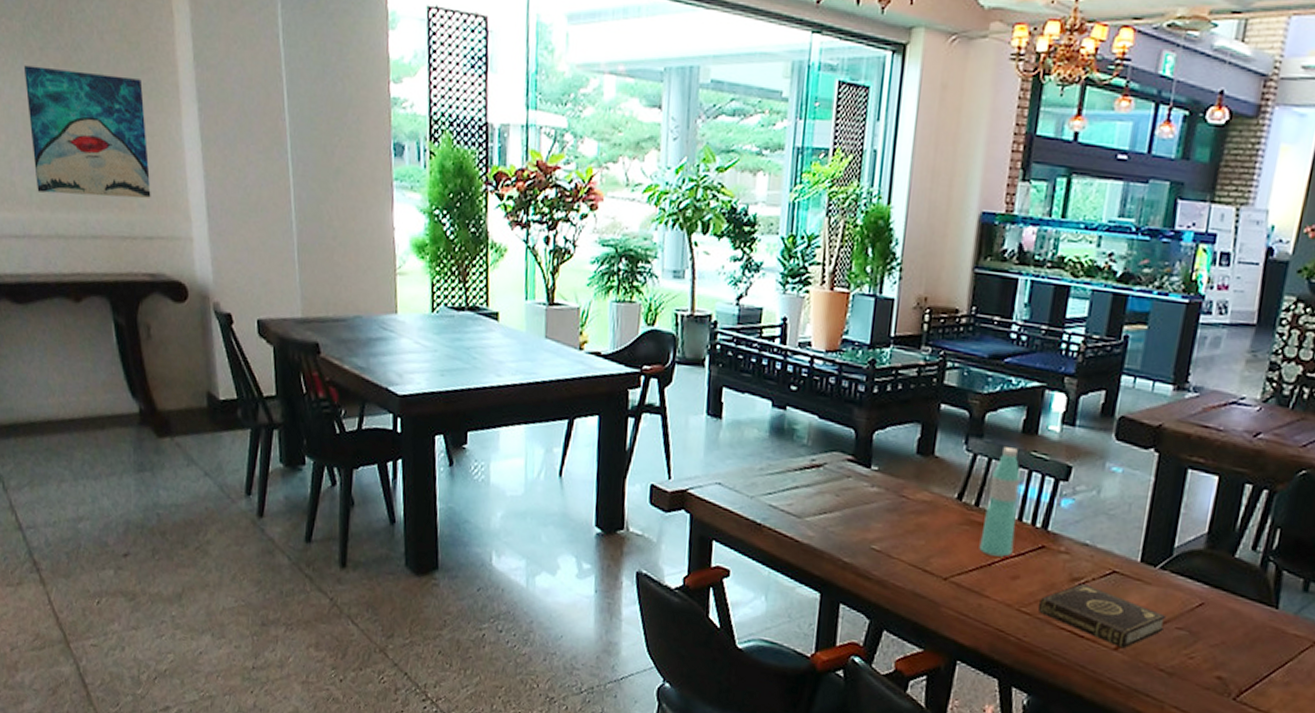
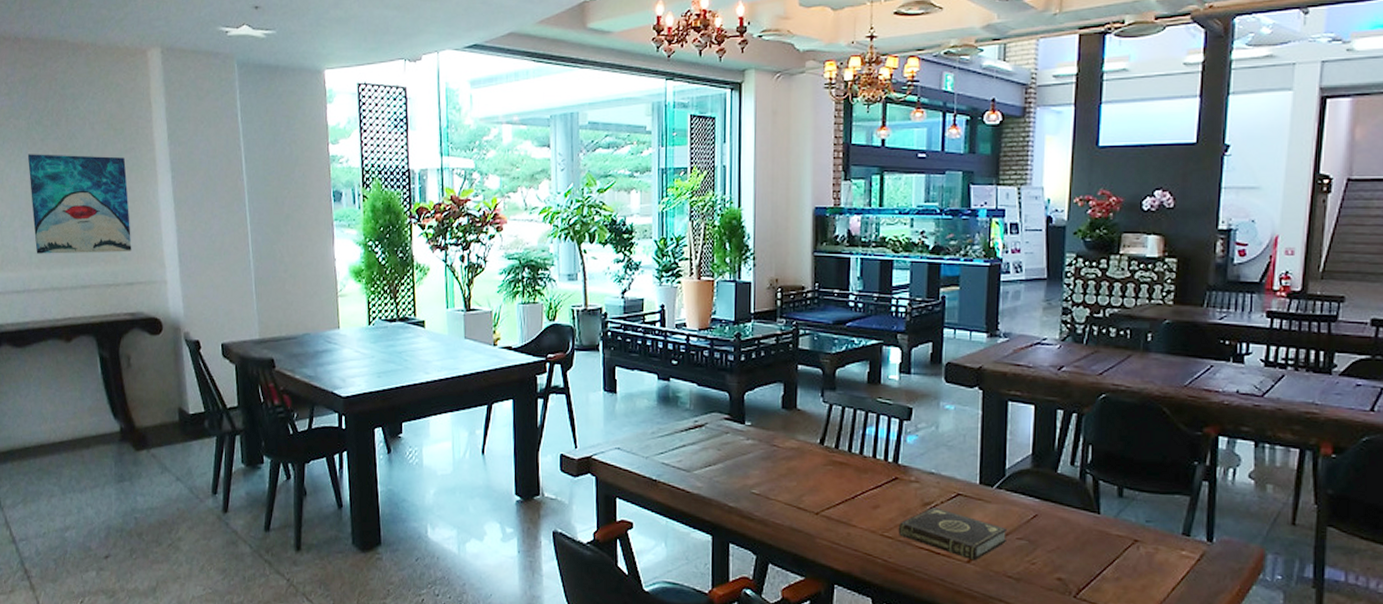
water bottle: present [979,447,1021,557] -> none [843,396,872,490]

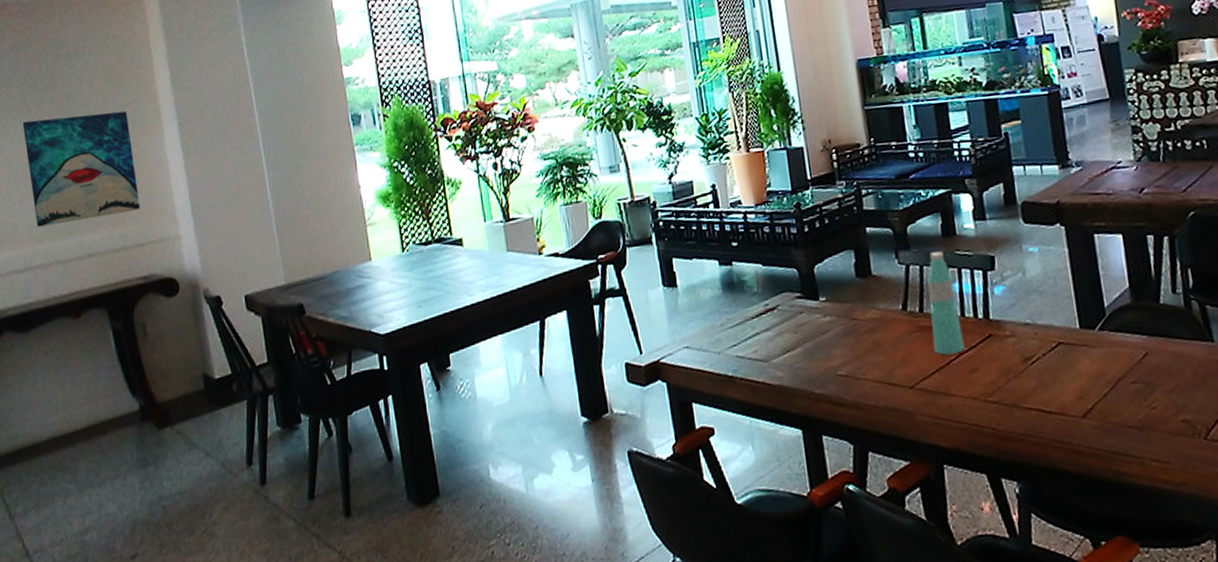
water bottle: none [843,396,872,490] -> present [927,251,965,355]
book: present [898,507,1008,561] -> none [1001,361,1120,415]

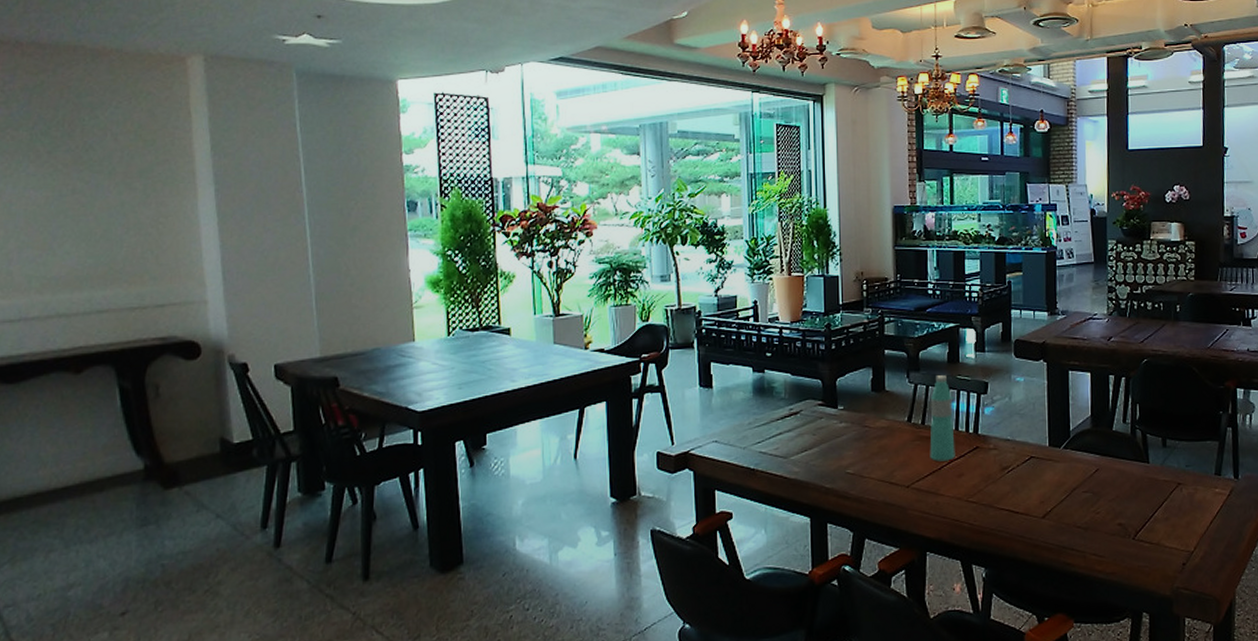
wall art: present [22,111,140,227] -> none [28,167,164,278]

